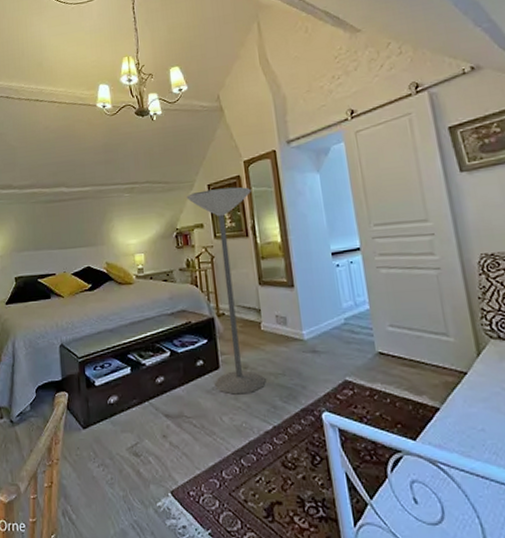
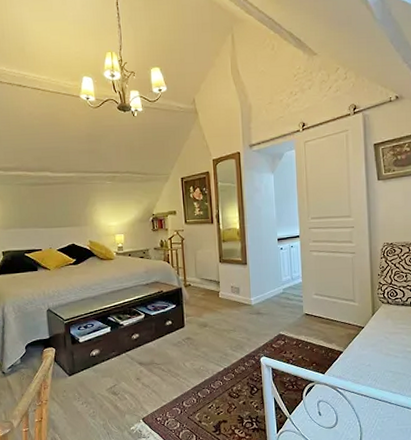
floor lamp: present [186,187,266,395] -> none [162,181,221,346]

